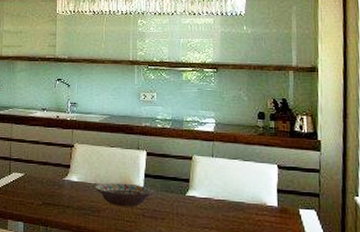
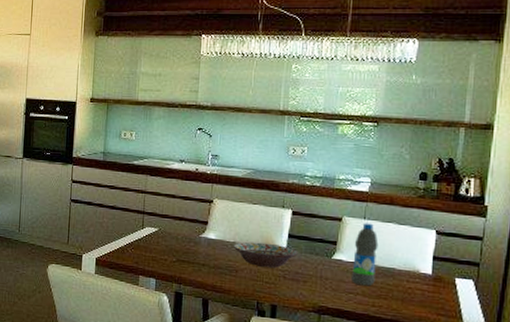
water bottle: none [204,160,227,221] -> present [350,223,379,286]

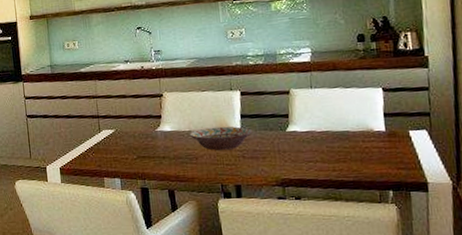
water bottle: present [350,223,379,286] -> none [306,91,332,153]

